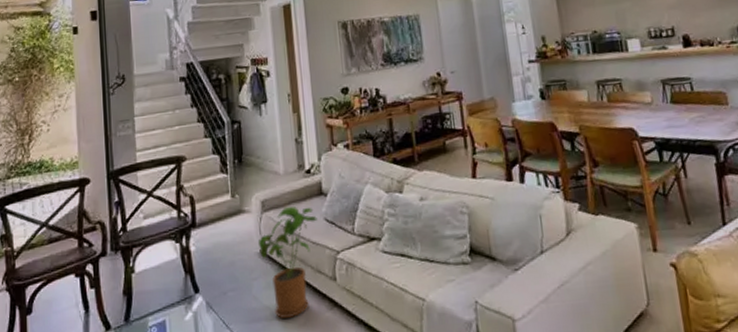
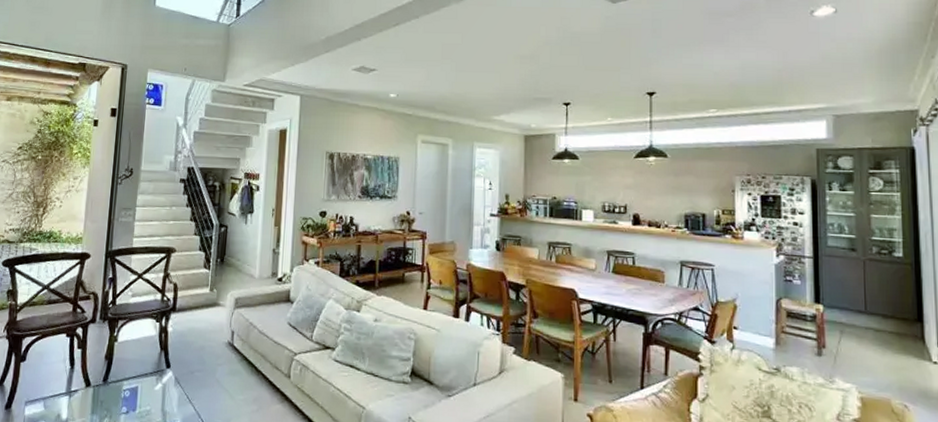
house plant: present [259,206,317,319] -> none [227,307,282,404]

